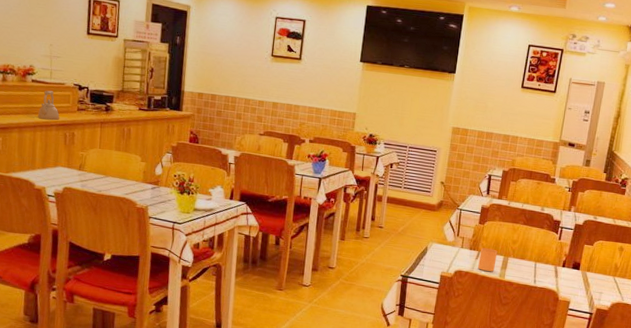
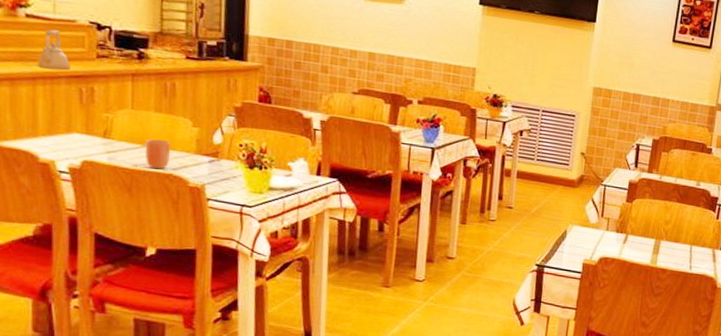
cup: none [106,171,125,194] -> present [144,139,171,169]
cup: present [478,247,498,272] -> none [626,230,648,258]

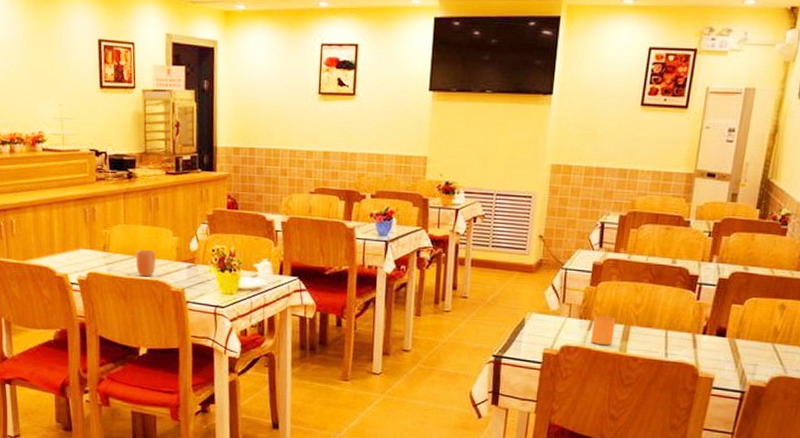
kettle: present [38,29,71,71] -> none [53,160,77,195]
cup: none [626,230,648,258] -> present [591,315,616,346]

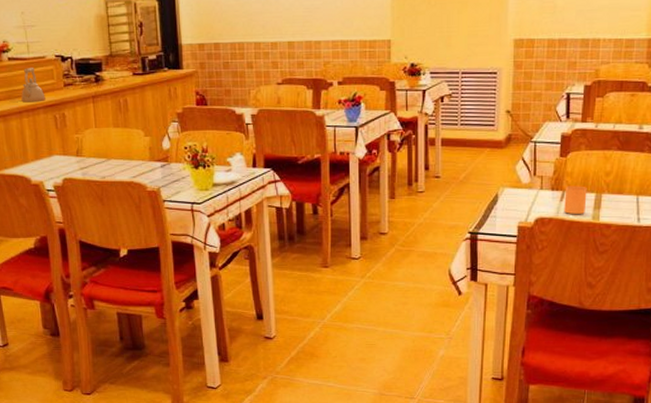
kettle: none [53,160,77,195] -> present [21,68,46,103]
cup: present [135,250,156,277] -> none [109,152,130,179]

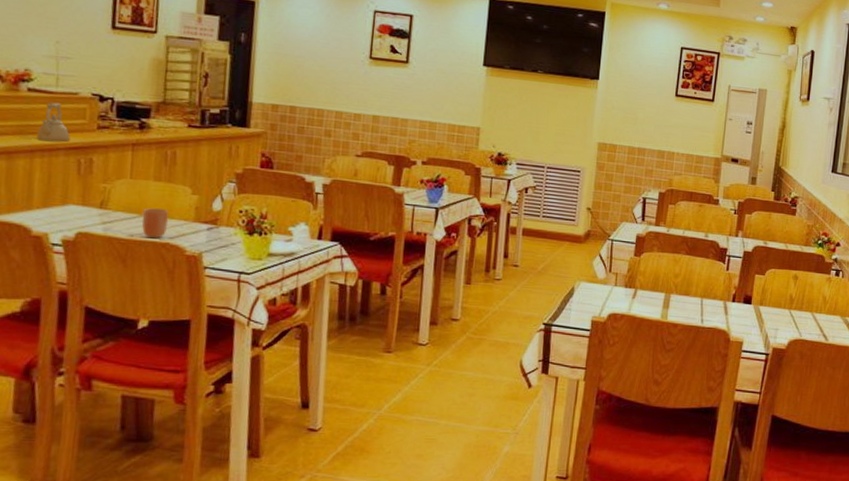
cup: none [109,152,130,179] -> present [141,208,169,239]
cup: present [564,186,587,215] -> none [635,284,658,313]

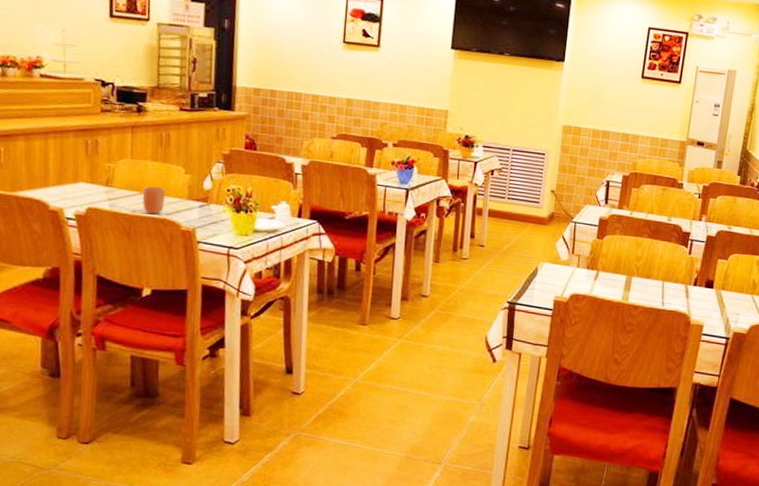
kettle: present [37,102,70,143] -> none [50,87,78,125]

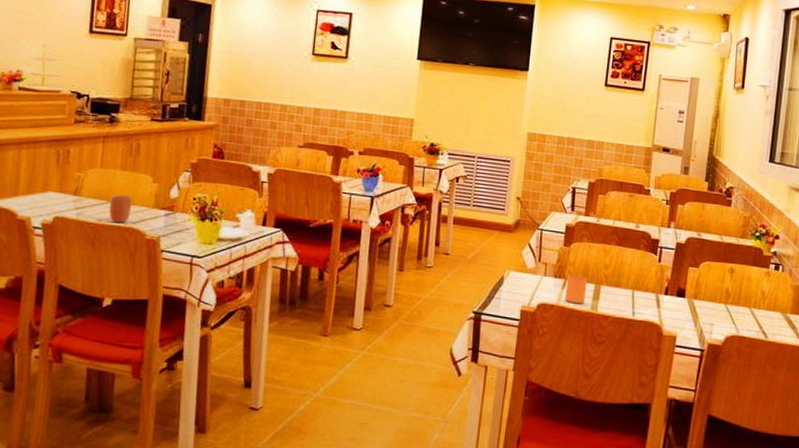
cup: none [597,266,619,295] -> present [565,274,587,304]

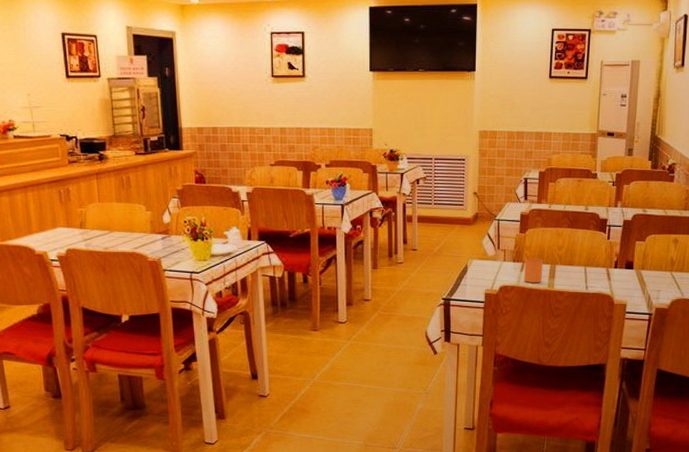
cup: present [108,195,132,223] -> none [112,225,132,250]

